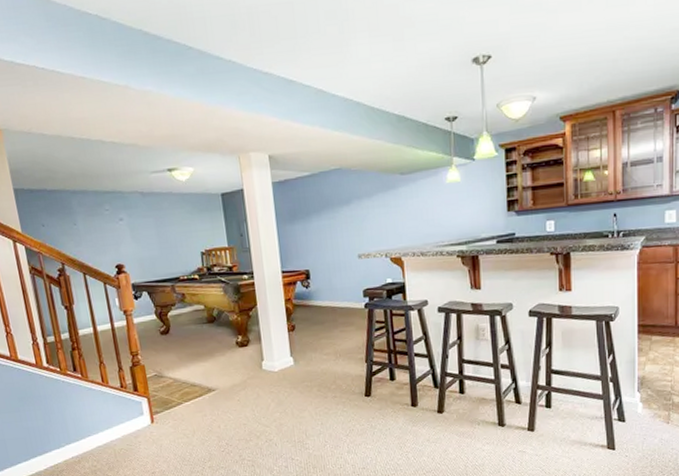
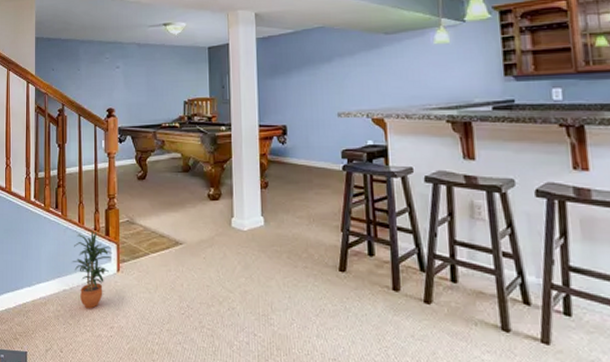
potted plant: none [101,388,145,460] -> present [72,230,112,309]

